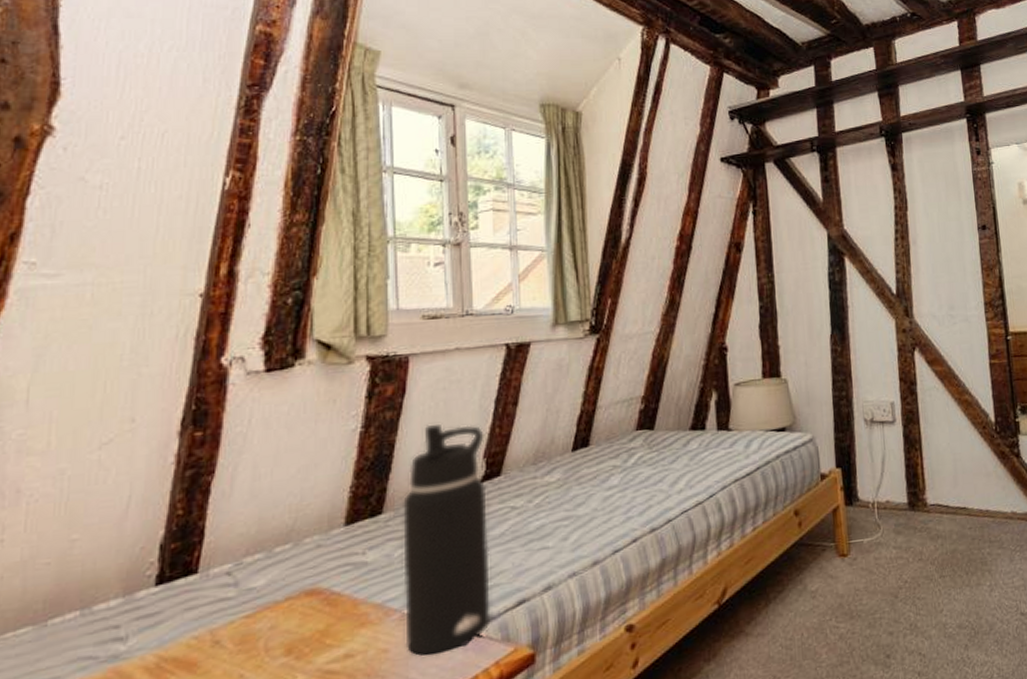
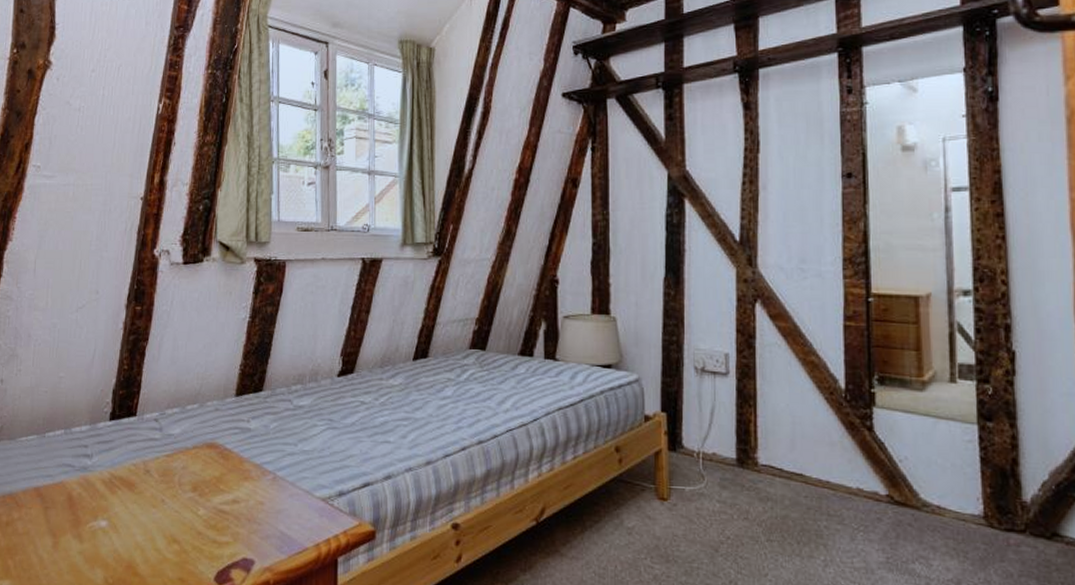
water bottle: present [403,423,491,657] -> none [276,321,343,516]

